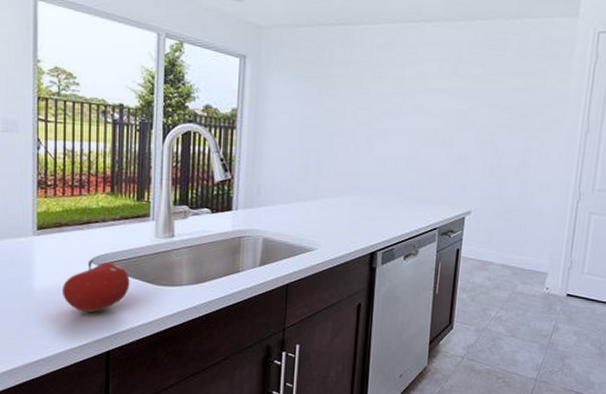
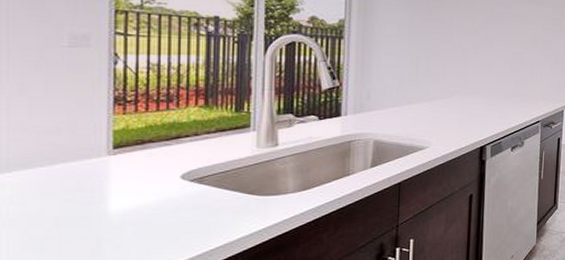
fruit: present [61,259,130,312] -> none [144,175,227,231]

